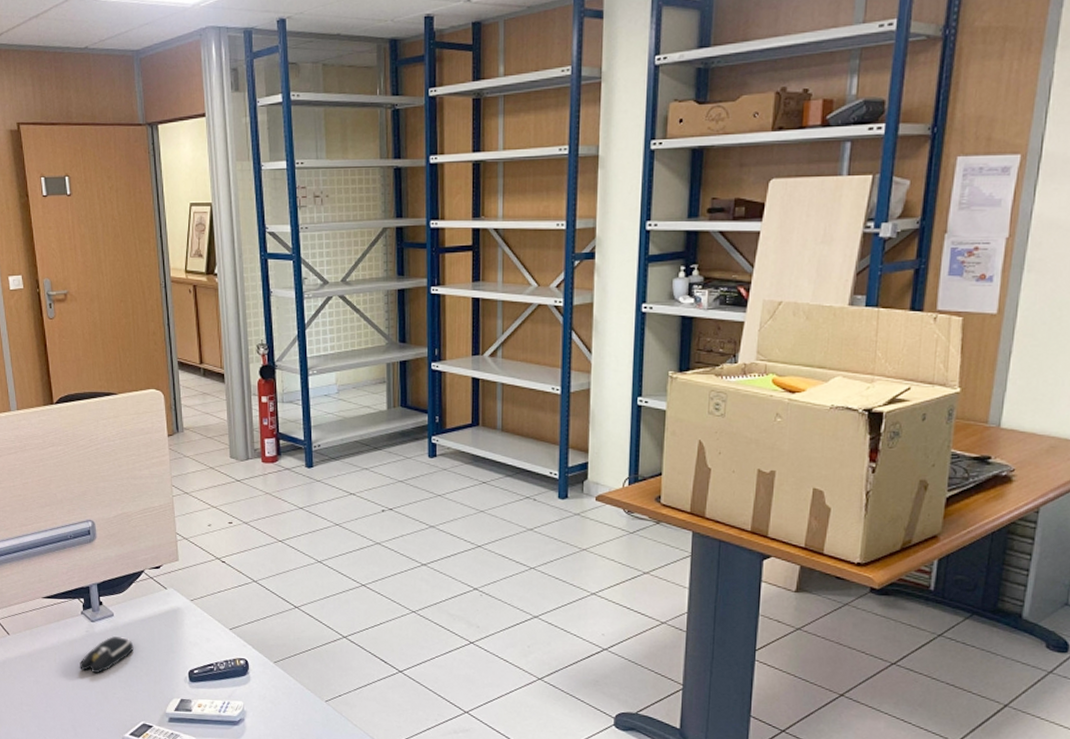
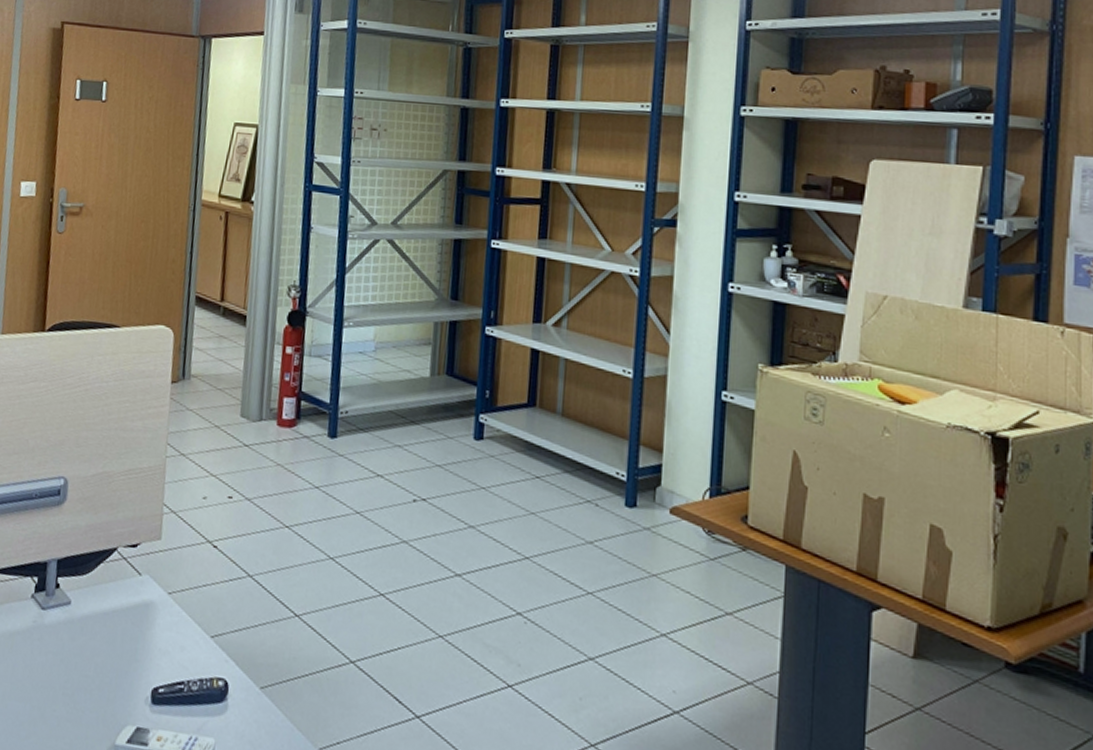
computer mouse: present [79,636,134,674] -> none [15,632,89,681]

